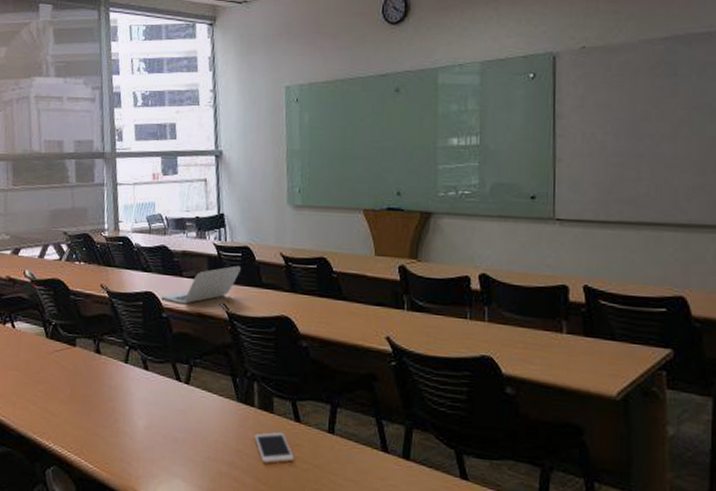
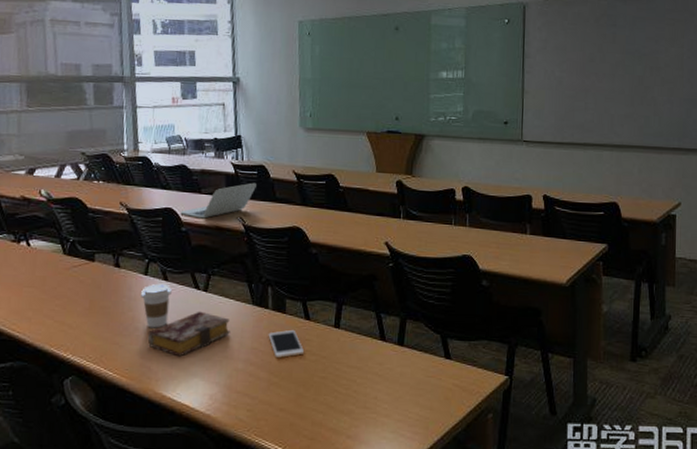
coffee cup: none [121,372,152,421] -> present [141,283,172,328]
book: none [127,405,213,454] -> present [147,311,230,357]

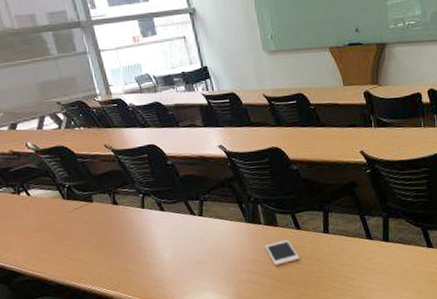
coffee cup: present [141,283,172,328] -> none [142,213,172,254]
book: present [147,311,230,357] -> none [156,233,230,276]
laptop: present [180,182,256,219] -> none [163,110,231,151]

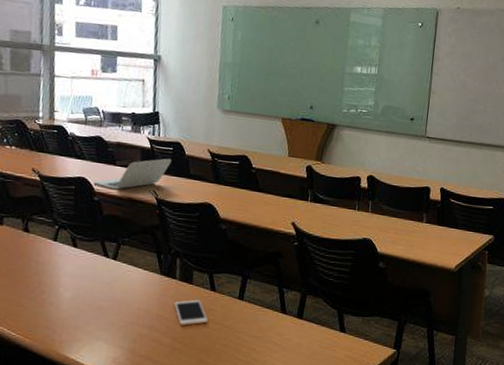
laptop: none [163,110,231,151] -> present [93,158,171,190]

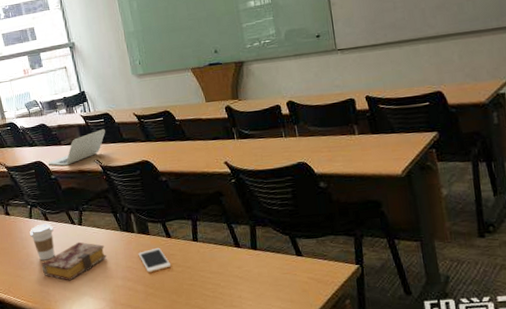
coffee cup: none [49,249,81,293] -> present [30,223,55,261]
book: none [53,278,137,321] -> present [41,241,107,281]

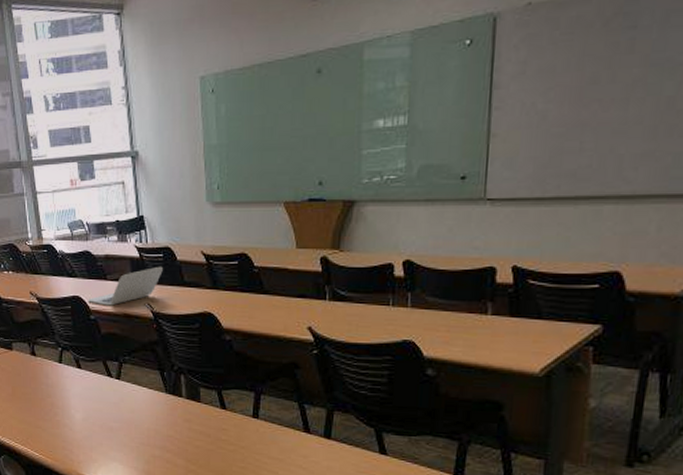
coffee cup: present [30,223,55,261] -> none [57,371,86,414]
book: present [41,241,107,281] -> none [67,398,145,442]
cell phone: present [138,247,172,273] -> none [183,418,222,447]

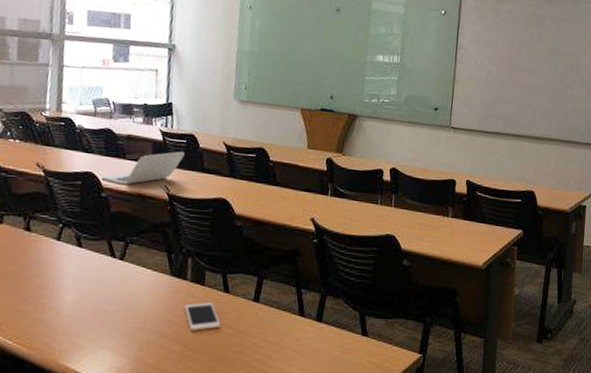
cell phone: none [183,418,222,447] -> present [184,302,221,332]

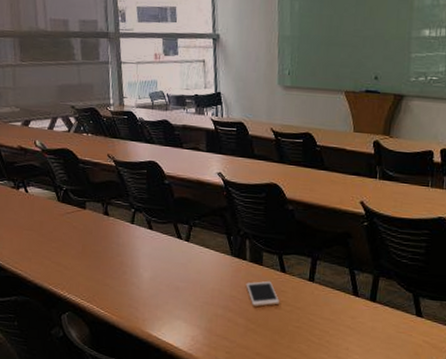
laptop: present [101,151,185,185] -> none [163,139,235,173]

